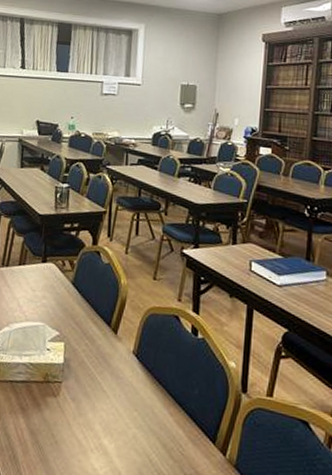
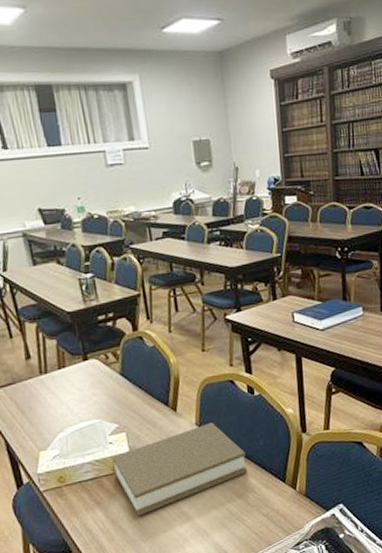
book: none [45,354,178,436] -> present [112,423,248,516]

